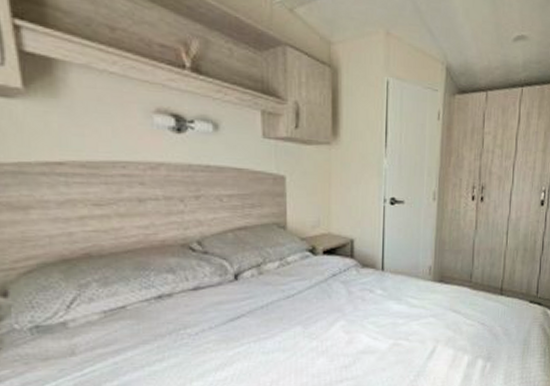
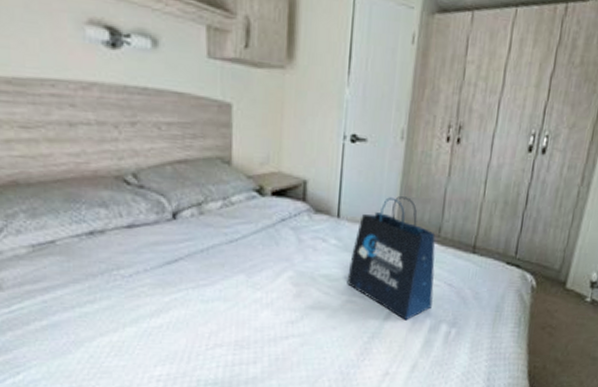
tote bag: none [393,249,469,358] -> present [347,196,436,321]

